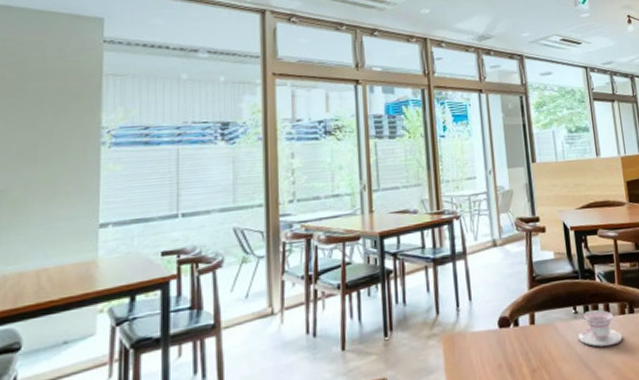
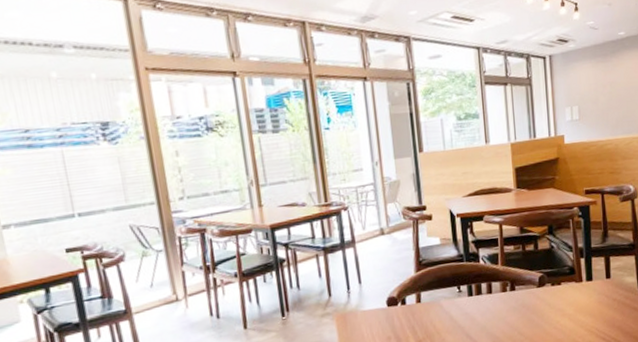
teacup: present [578,309,623,347] -> none [461,288,503,320]

